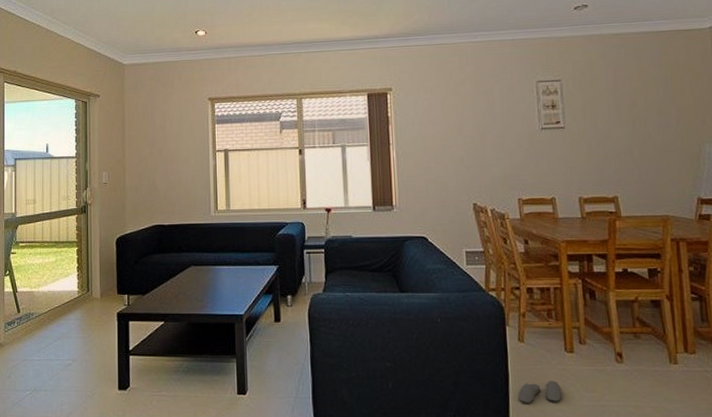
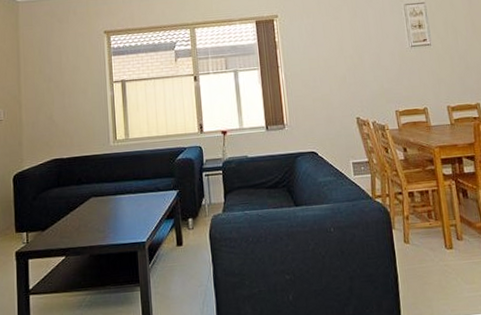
slippers: present [517,380,562,403] -> none [407,276,446,301]

